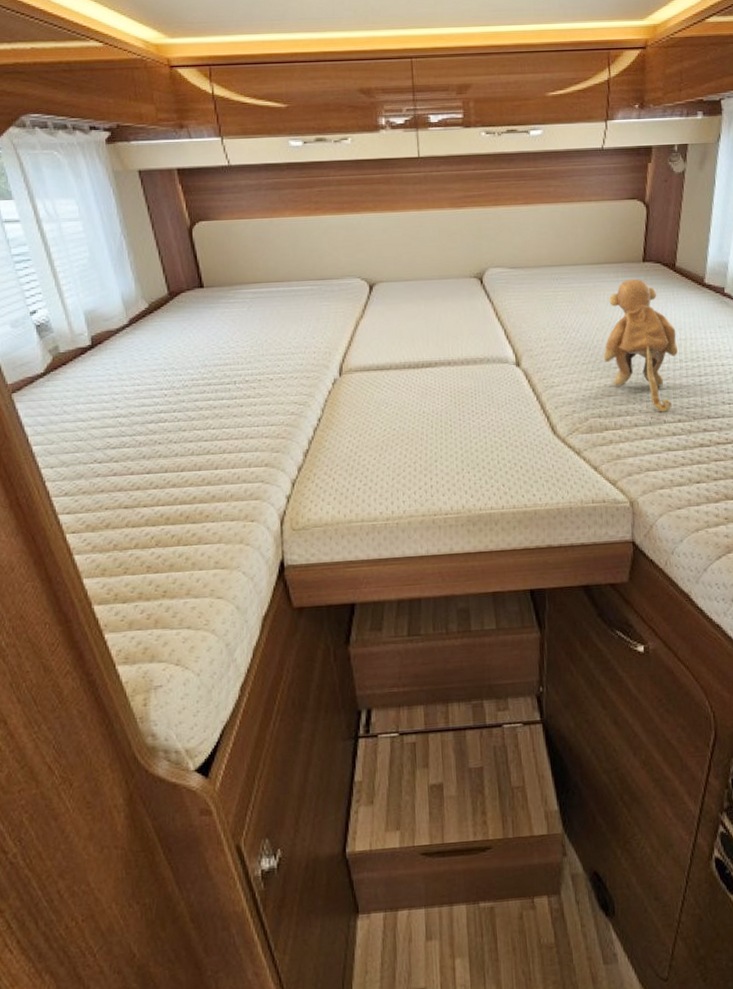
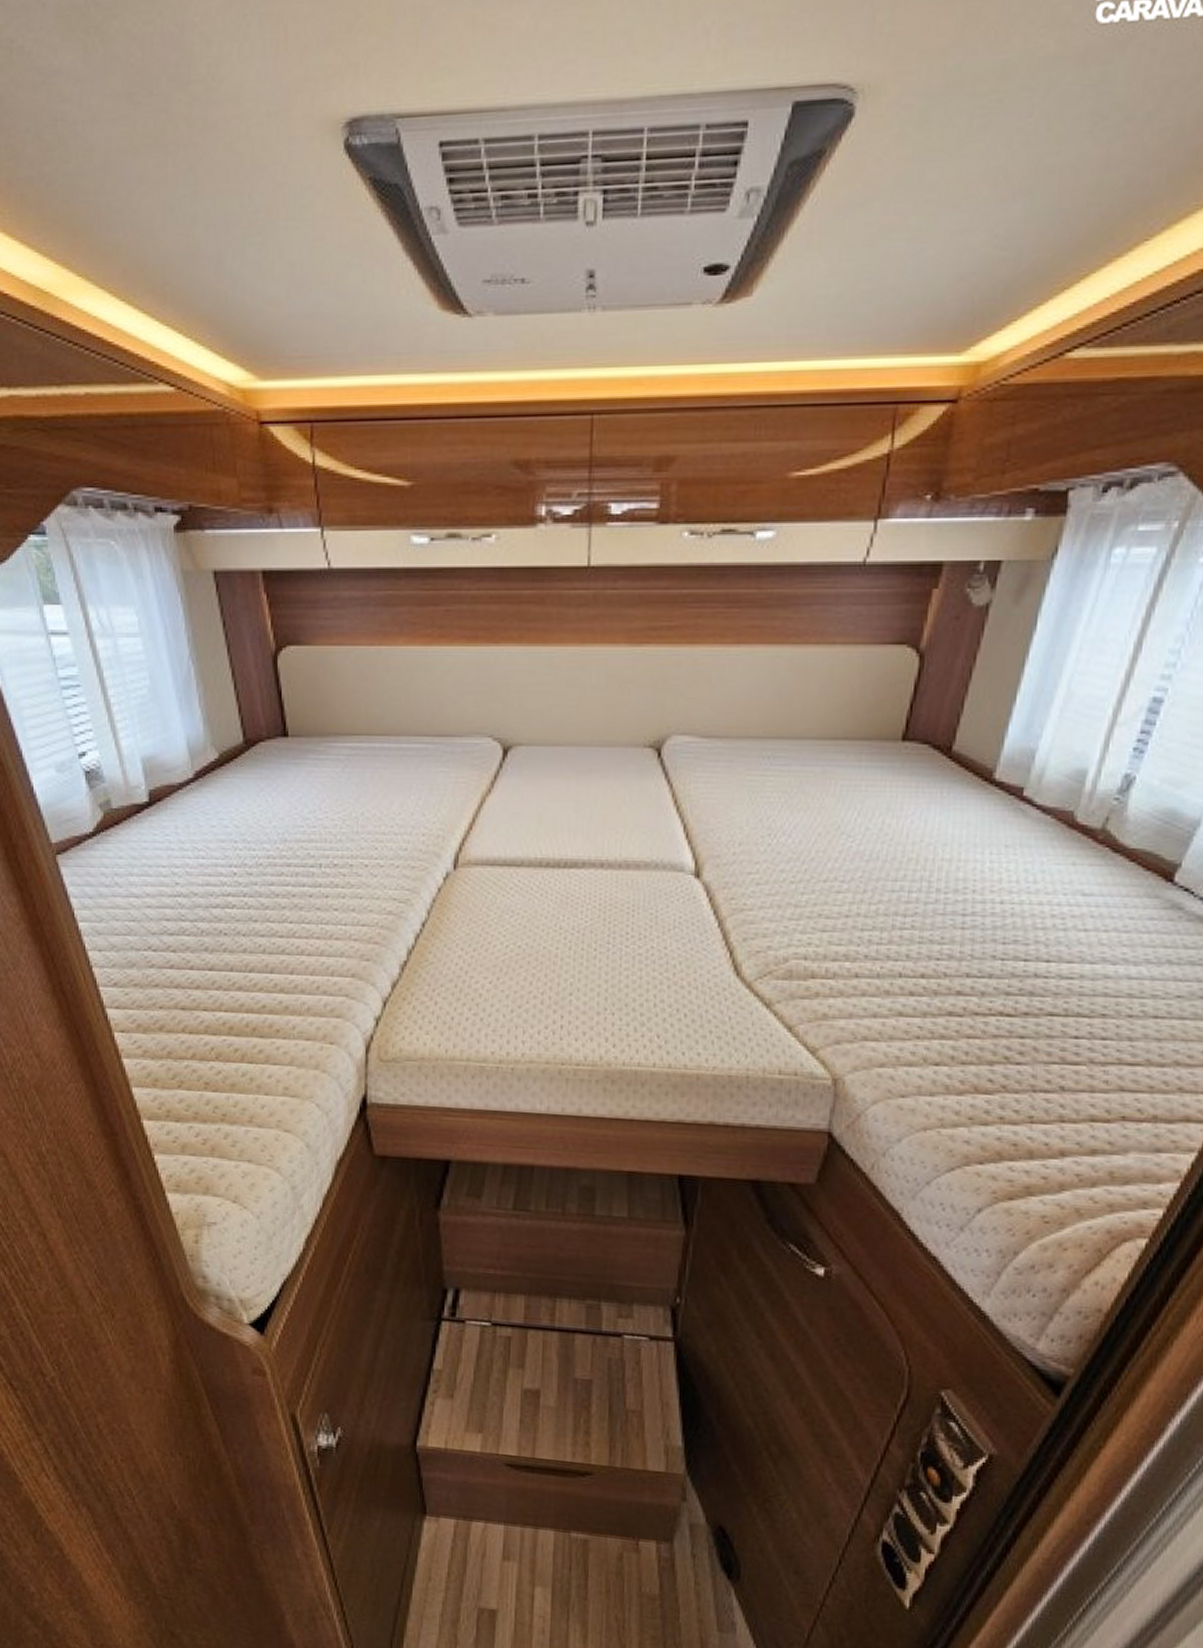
stuffed monkey: present [603,278,678,412] -> none [823,764,938,962]

